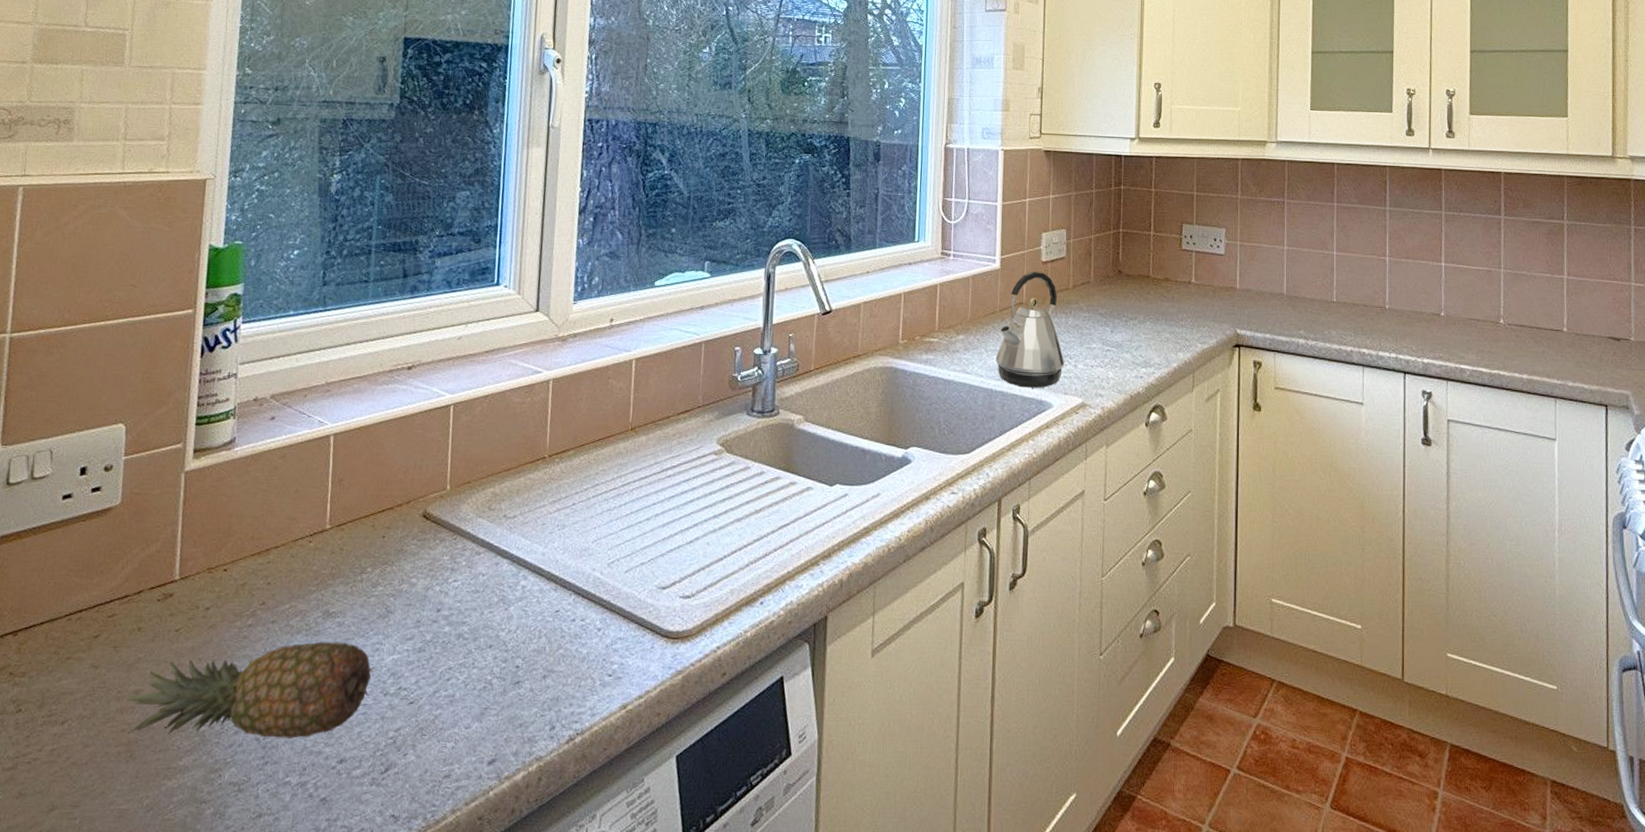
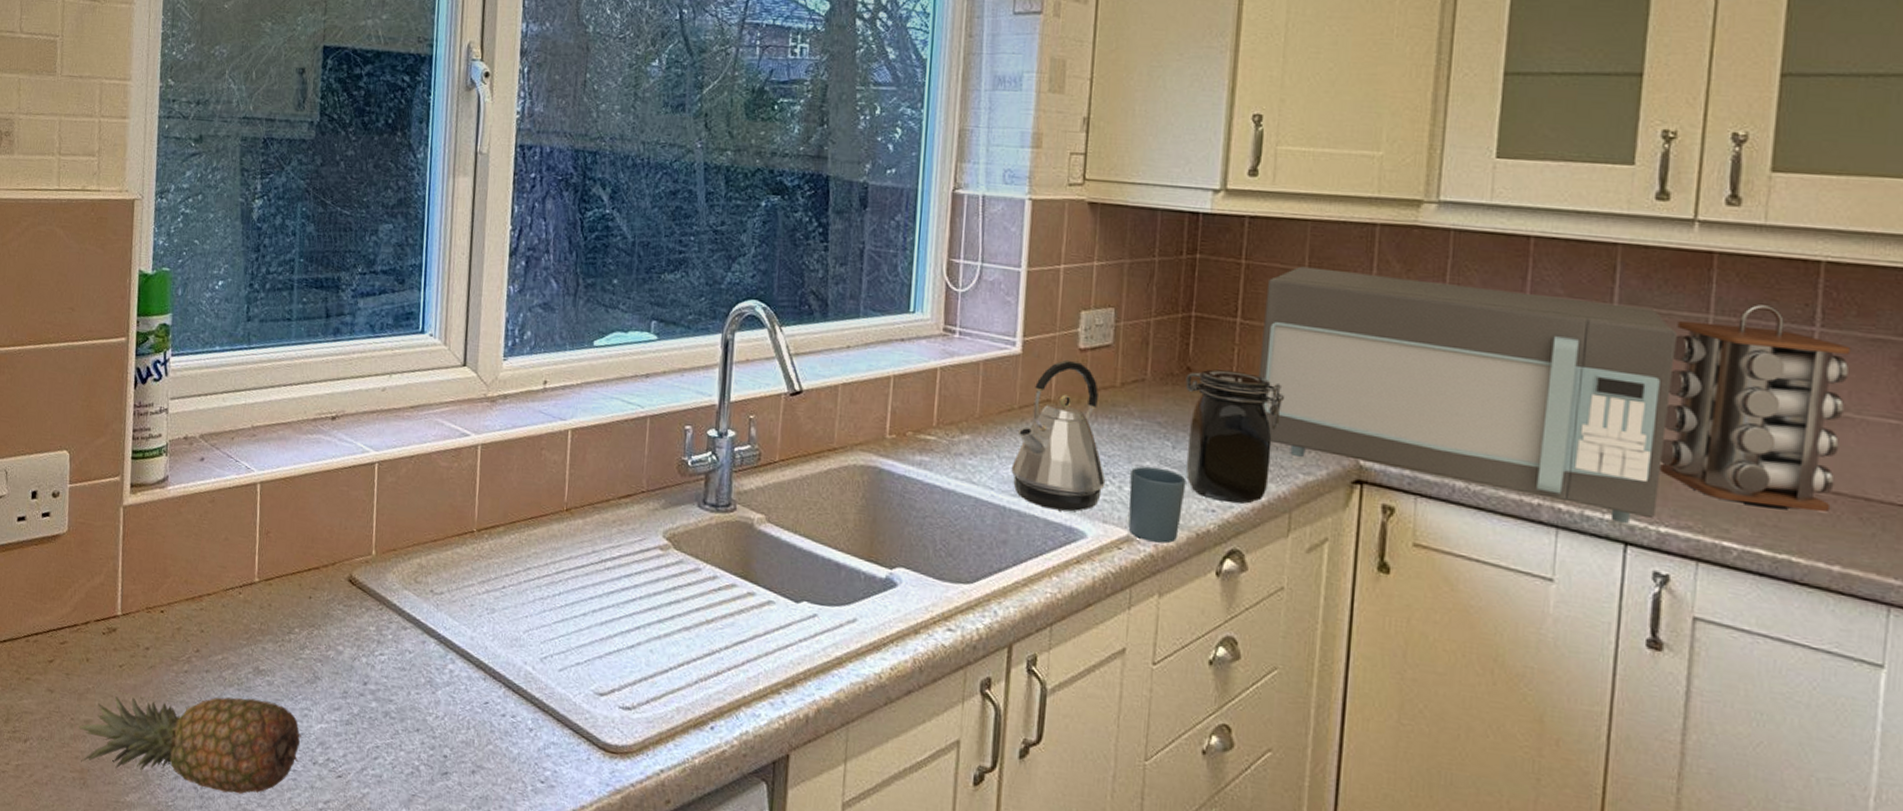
mug: none [1082,348,1122,407] -> present [1128,466,1186,544]
jar: none [1118,270,1186,370] -> present [1185,369,1285,505]
microwave: none [1167,191,1425,359] -> present [1258,266,1677,525]
spice rack: none [1421,202,1522,340] -> present [1660,303,1851,512]

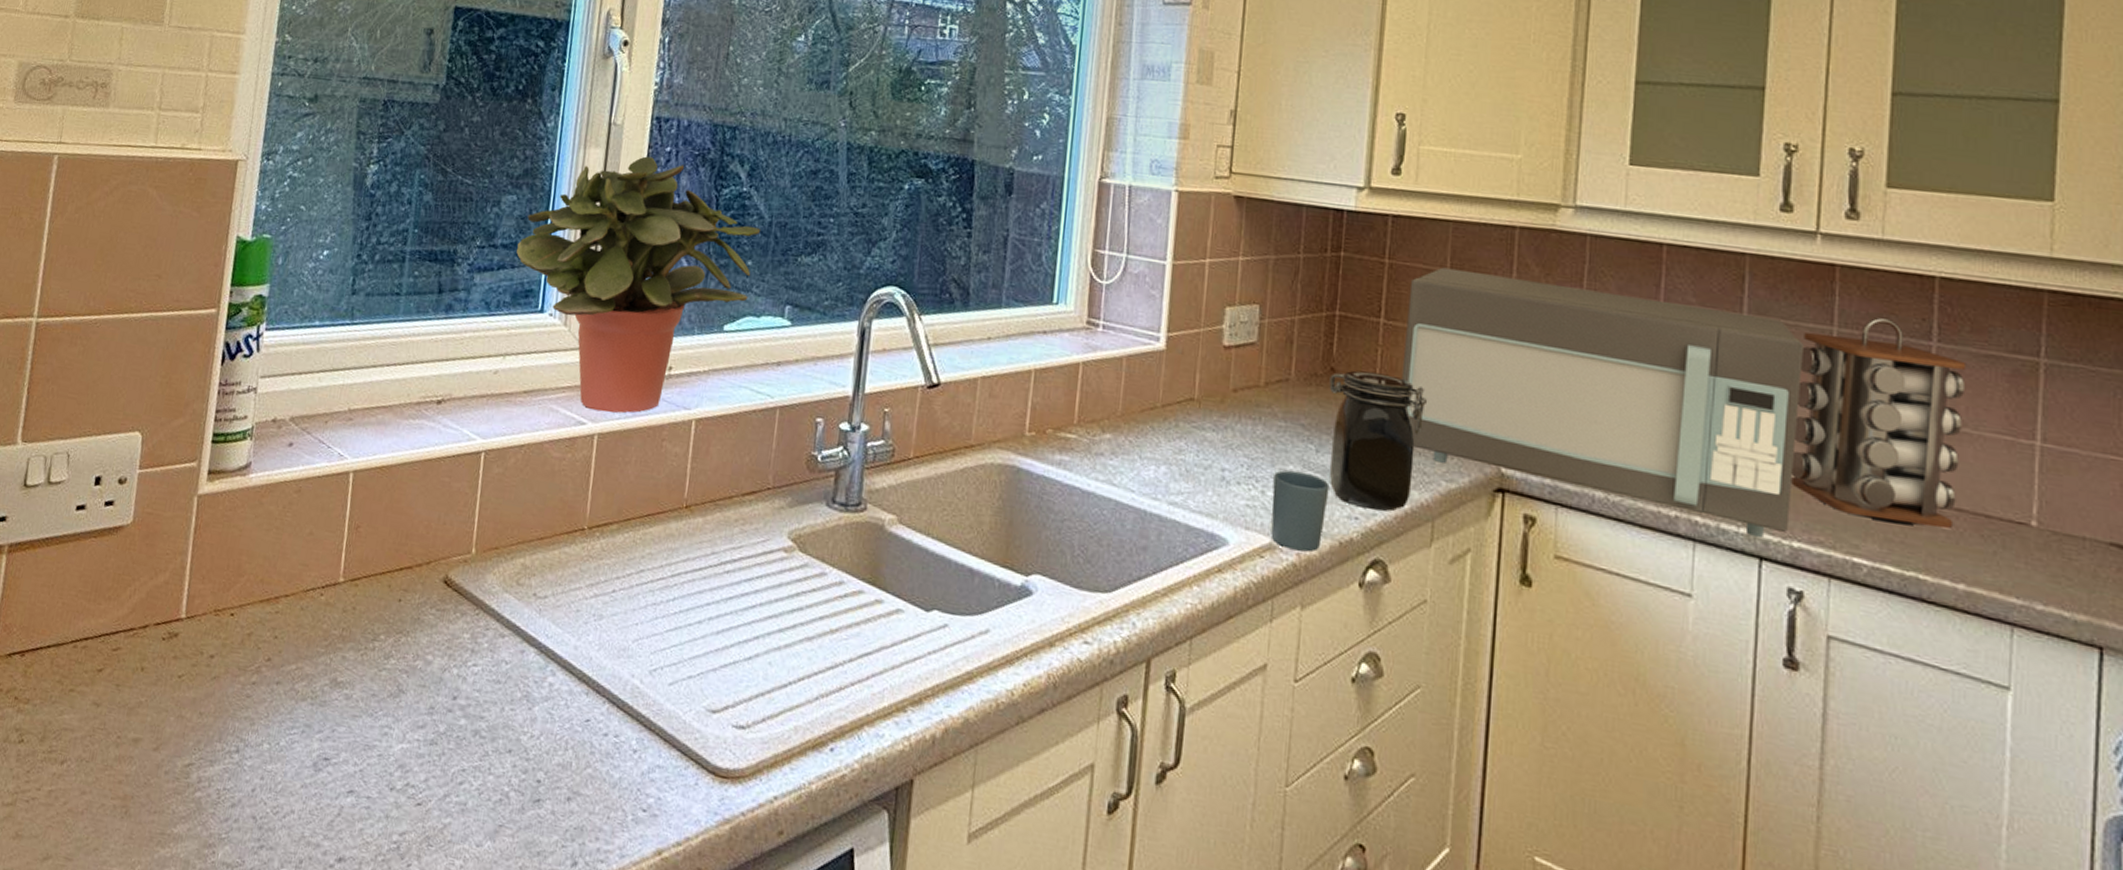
fruit: present [78,696,301,795] -> none [125,711,379,825]
potted plant: none [396,183,625,426] -> present [516,156,761,414]
kettle: present [1011,359,1106,511] -> none [1152,357,1249,517]

